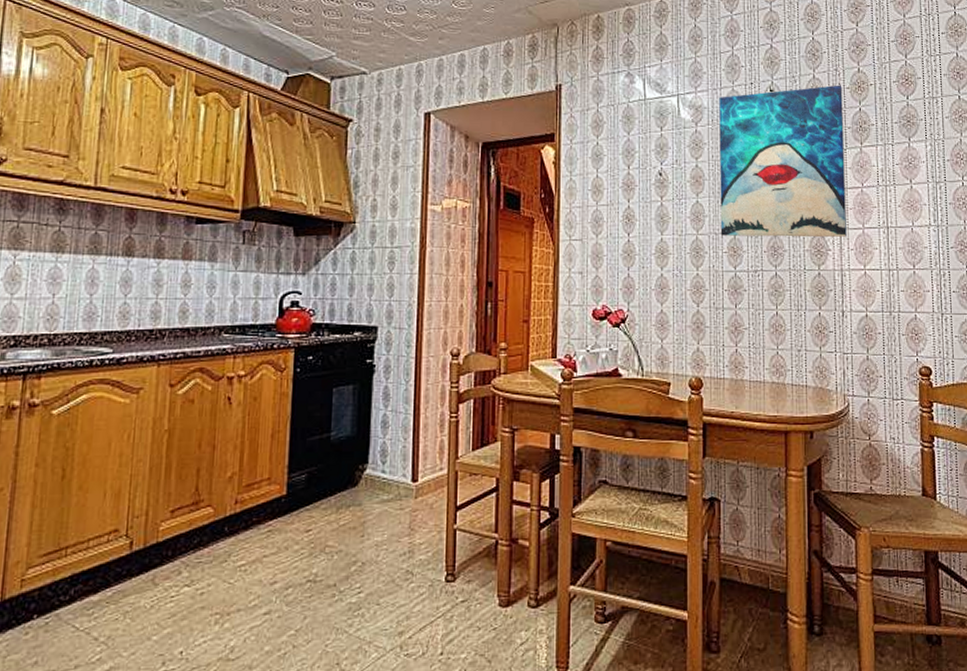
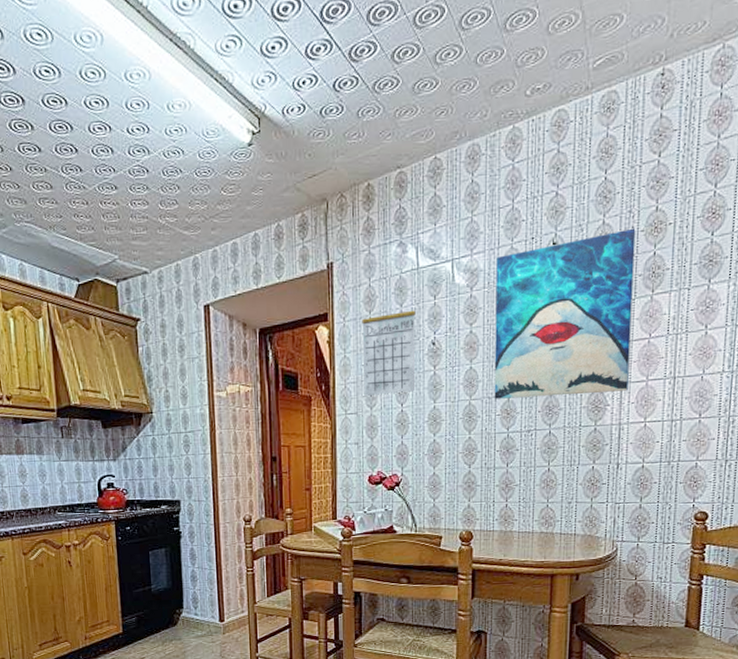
calendar: none [589,123,643,222] -> present [362,297,416,396]

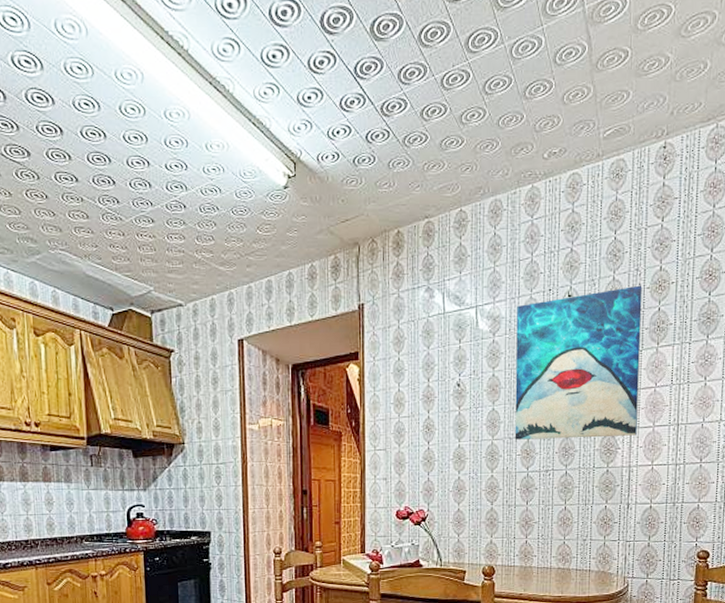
calendar: present [362,297,416,396] -> none [391,338,442,433]

